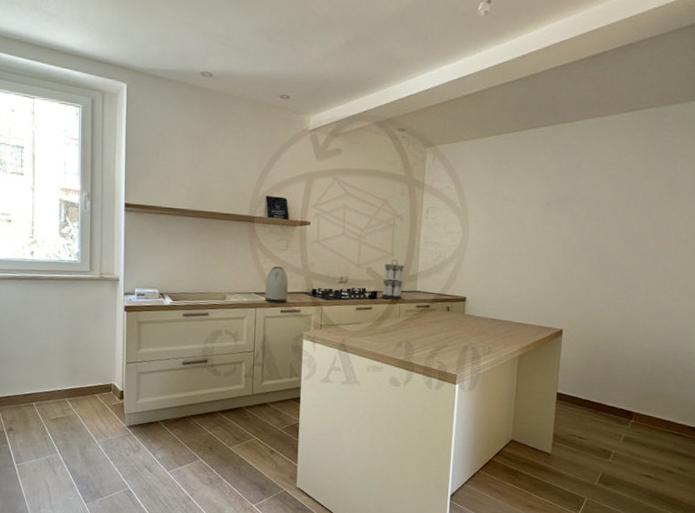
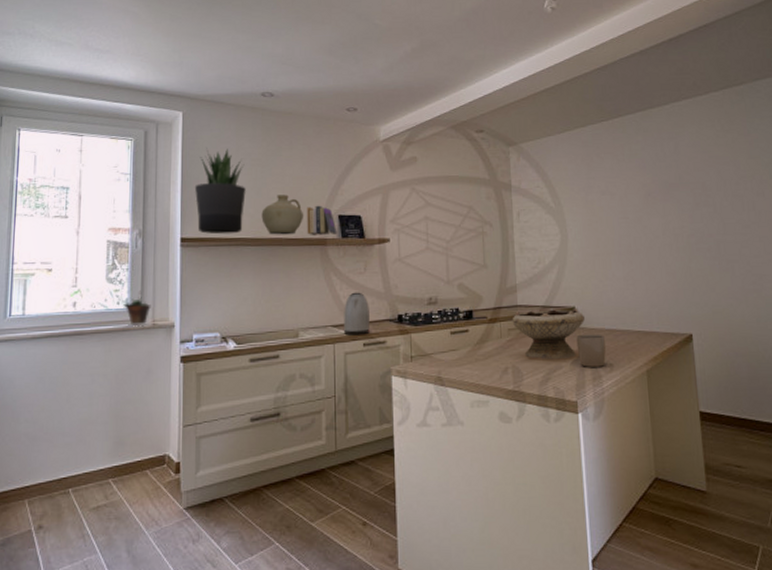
succulent plant: none [75,246,99,276] -> present [123,290,151,326]
planter: none [137,121,184,204] -> present [194,148,246,235]
ceramic jug: none [197,172,236,210] -> present [261,194,304,235]
books: none [237,185,265,213] -> present [307,205,337,236]
spice rack: present [381,259,404,300] -> none [478,271,502,318]
bowl: none [410,295,473,340] -> present [512,308,585,360]
mug: none [462,320,488,350] -> present [576,334,606,368]

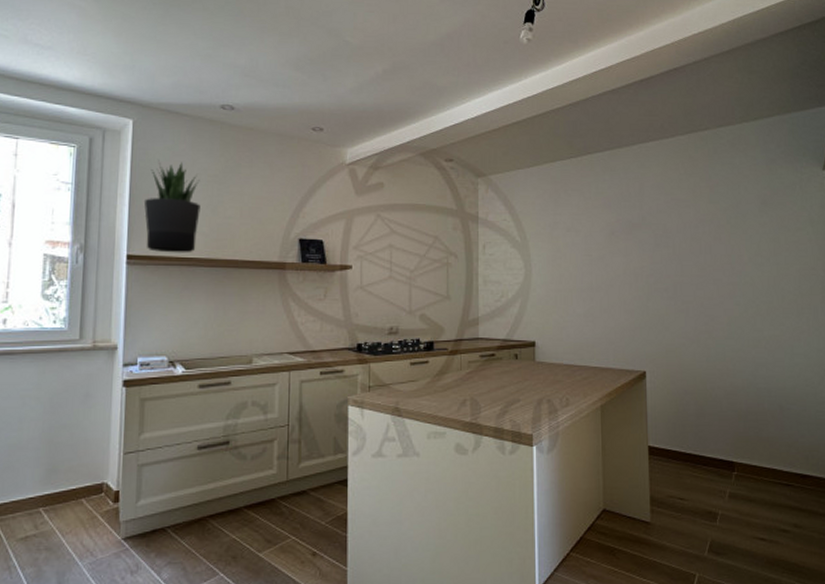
succulent plant: present [123,290,151,326] -> none [60,309,92,346]
ceramic jug: present [261,194,304,235] -> none [216,214,263,257]
books: present [307,205,337,236] -> none [265,227,297,260]
kettle: present [343,292,370,336] -> none [299,319,328,363]
bowl: present [512,308,585,360] -> none [472,342,544,393]
mug: present [576,334,606,368] -> none [535,368,563,402]

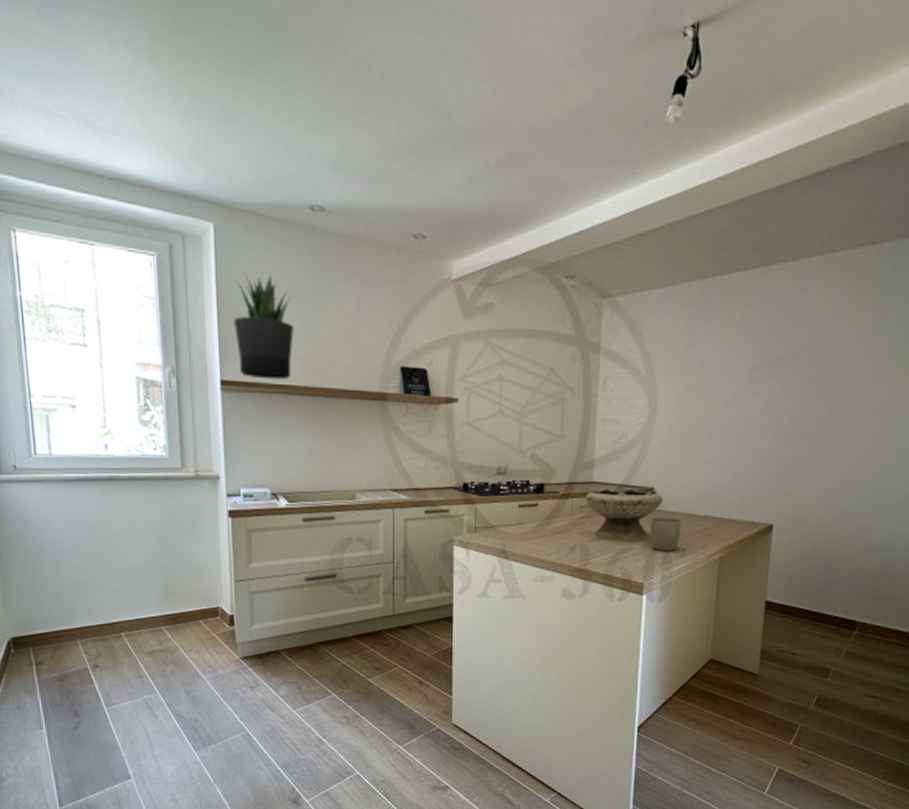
bowl: none [472,342,544,393] -> present [585,487,663,541]
mug: none [535,368,563,402] -> present [650,517,681,552]

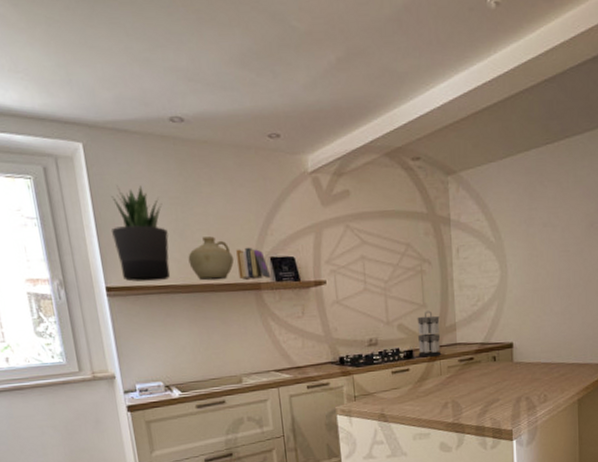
ceramic jug: none [312,337,362,386] -> present [188,236,234,281]
books: none [365,353,399,390] -> present [236,247,271,281]
spice rack: none [549,443,577,494] -> present [417,310,442,357]
bowl: present [585,487,663,541] -> none [451,344,522,394]
mug: present [650,517,681,552] -> none [513,367,541,400]

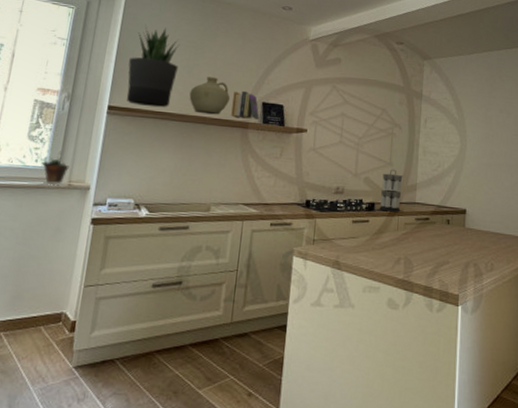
succulent plant: none [58,343,88,378] -> present [41,151,69,184]

